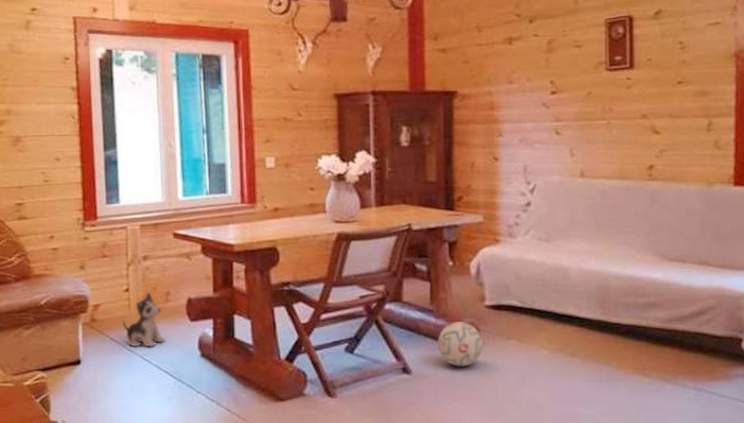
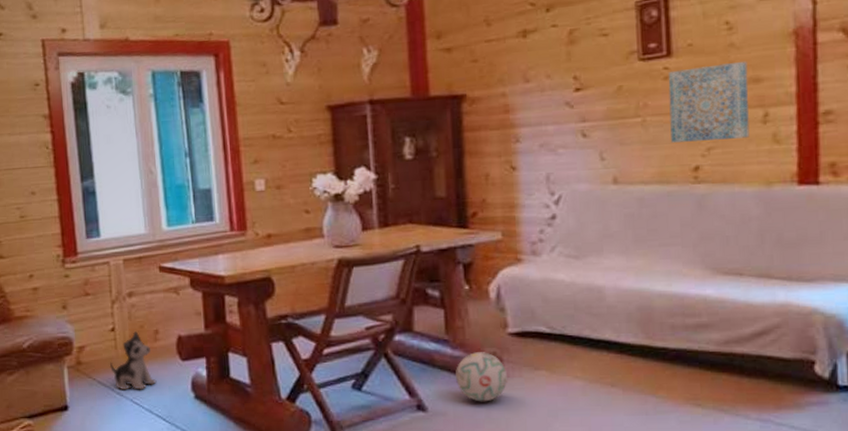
wall art: none [630,76,696,144] -> present [668,61,750,143]

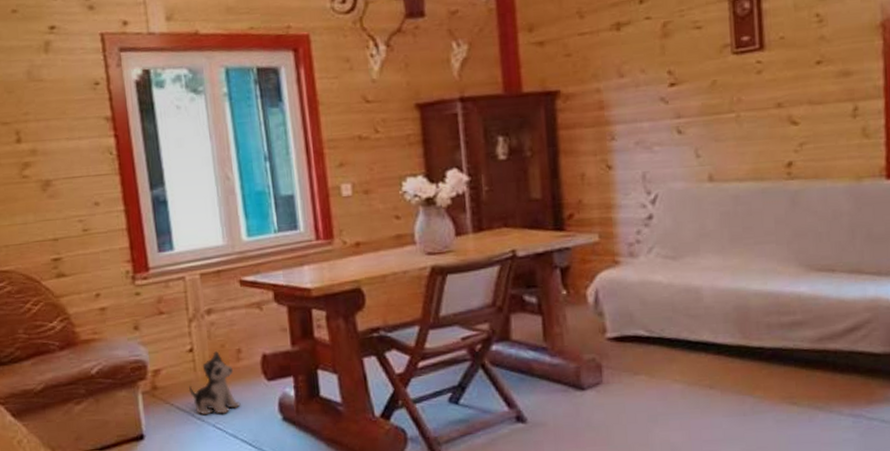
ball: present [456,352,507,402] -> none [555,358,607,411]
wall art: present [668,61,750,143] -> none [761,54,840,138]

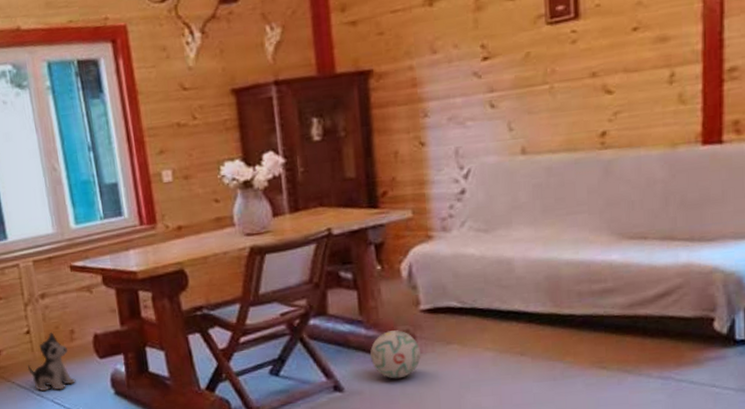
ball: none [555,358,607,411] -> present [370,330,421,379]

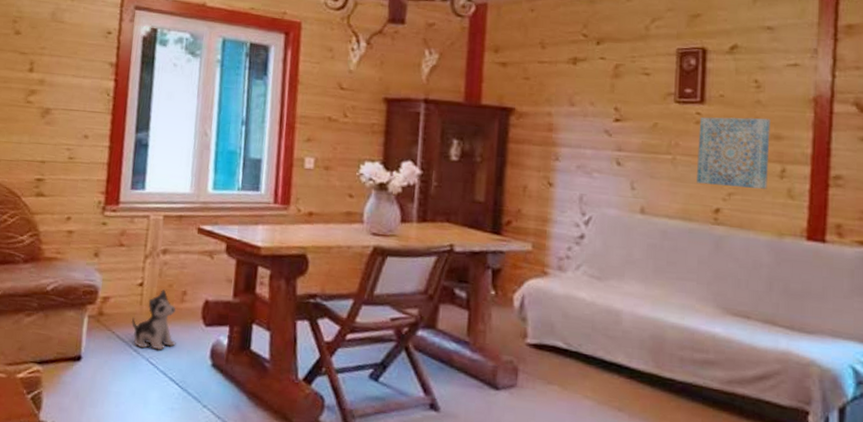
ball: present [370,330,421,379] -> none [471,358,521,410]
wall art: none [575,19,656,109] -> present [697,116,771,189]

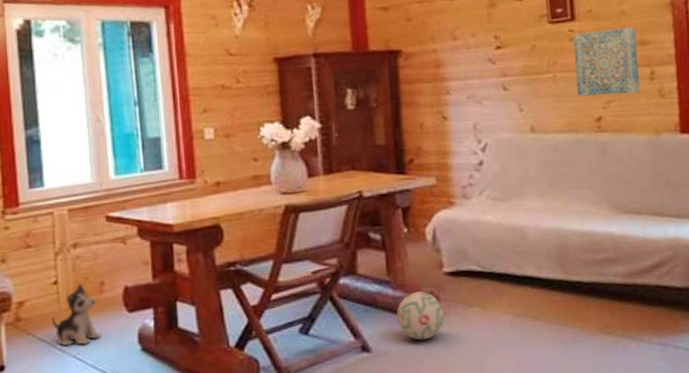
ball: none [471,358,521,410] -> present [397,291,444,341]

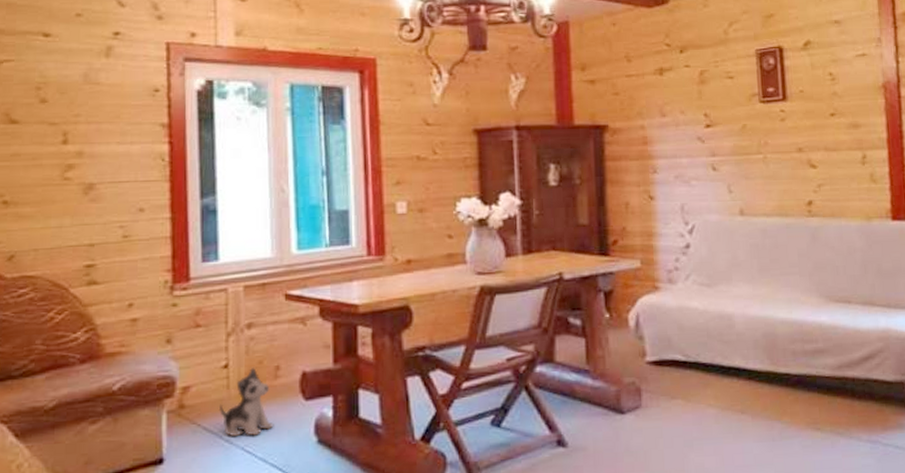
ball: present [397,291,444,341] -> none [596,382,646,435]
wall art: present [572,26,641,96] -> none [784,108,852,179]

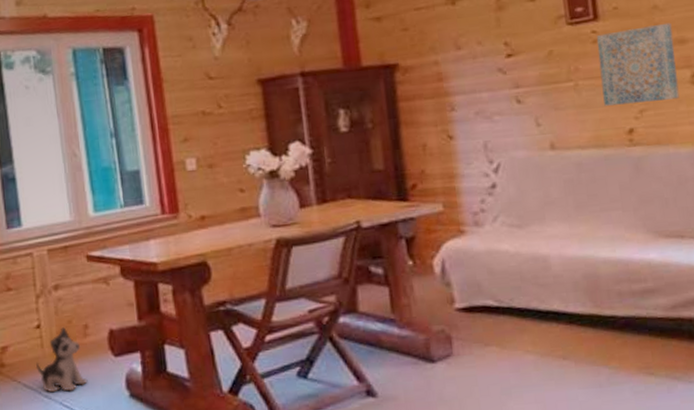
wall art: none [784,108,852,179] -> present [596,22,680,106]

